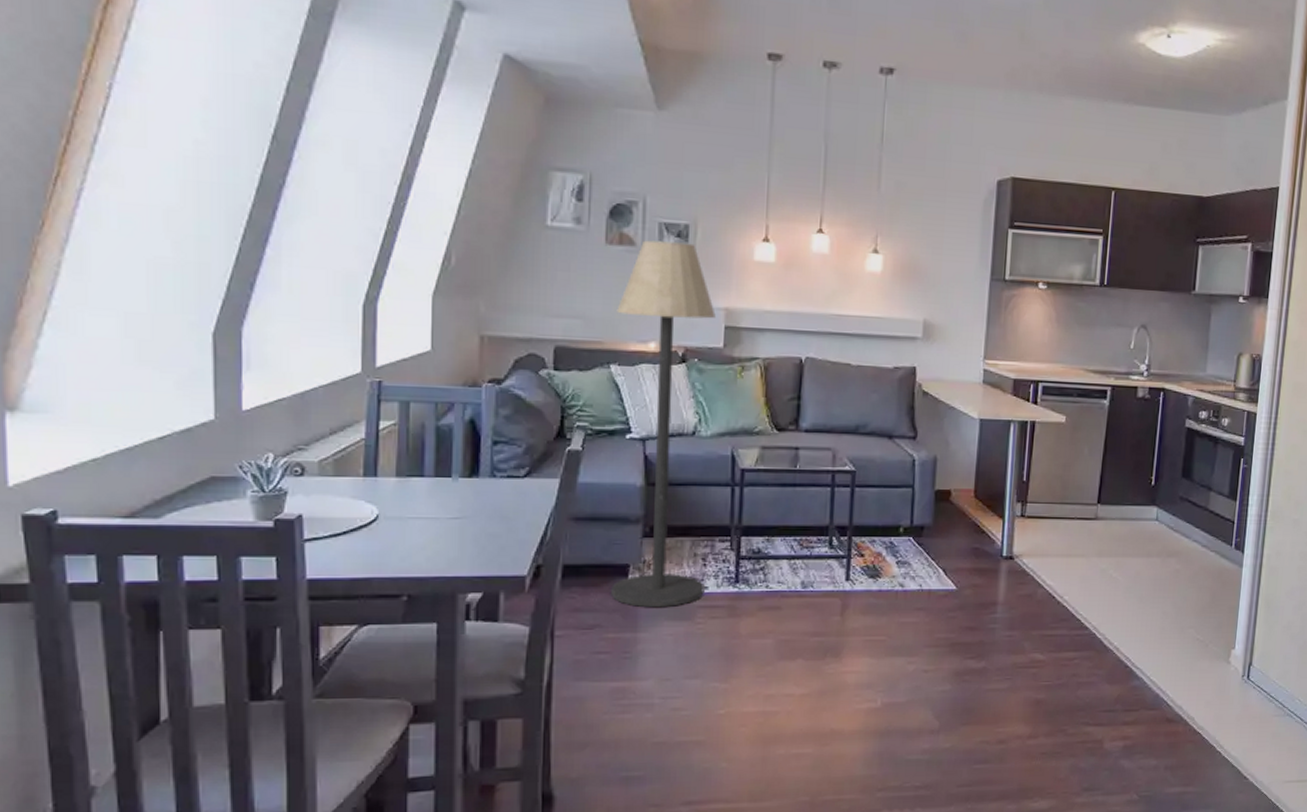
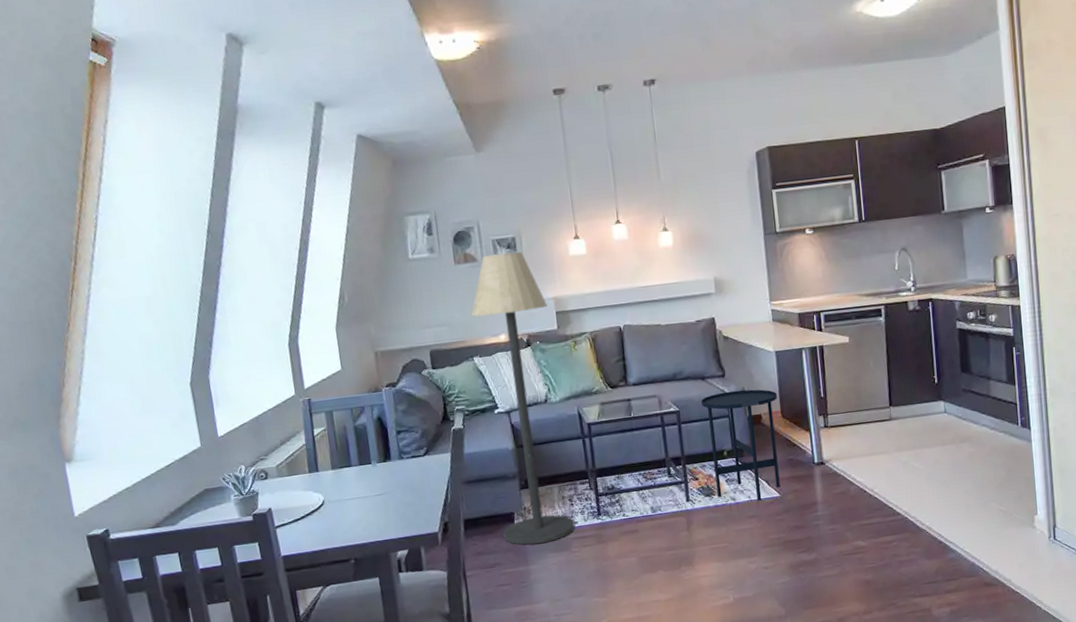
side table: none [883,457,974,592] -> present [701,389,780,501]

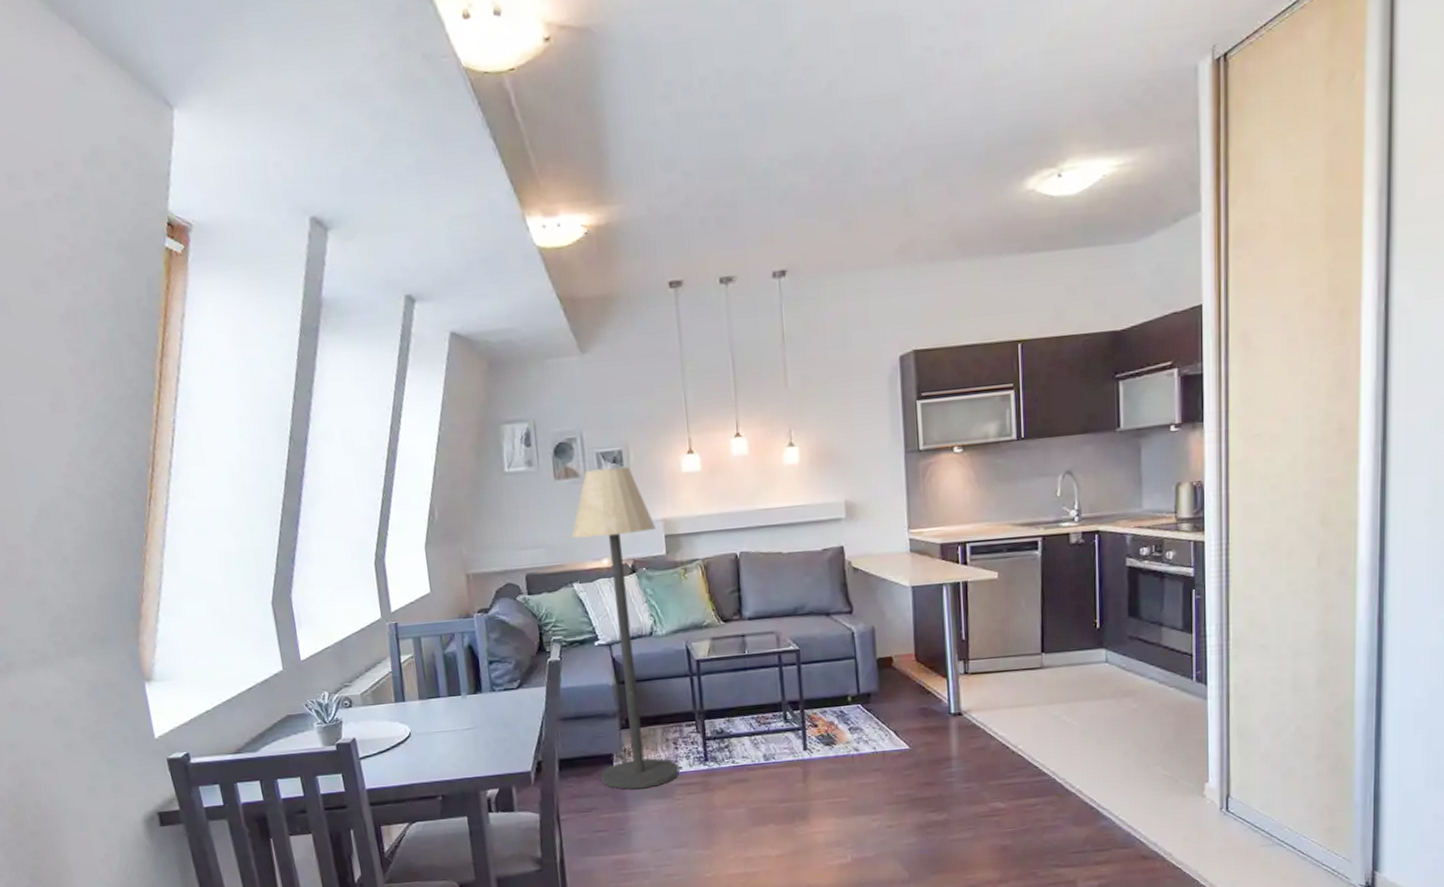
side table: present [701,389,780,501] -> none [824,628,912,753]

